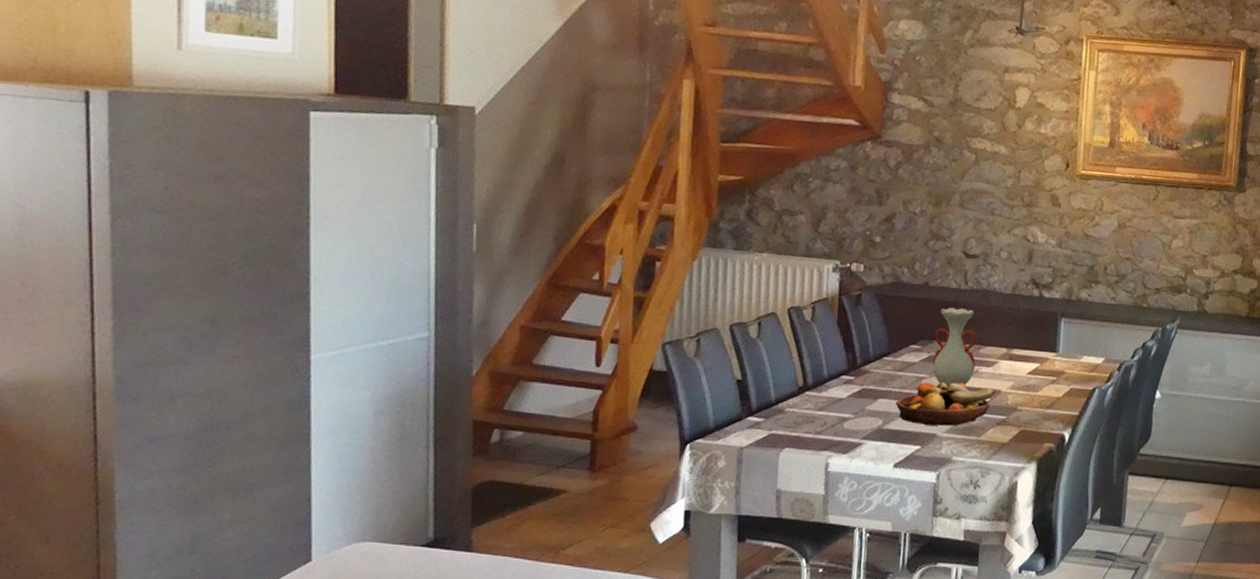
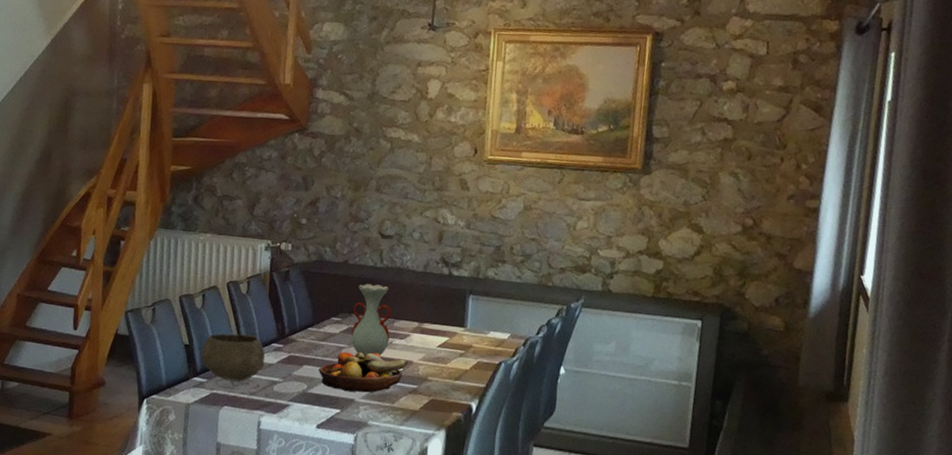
bowl: none [756,366,833,420] -> present [201,333,265,382]

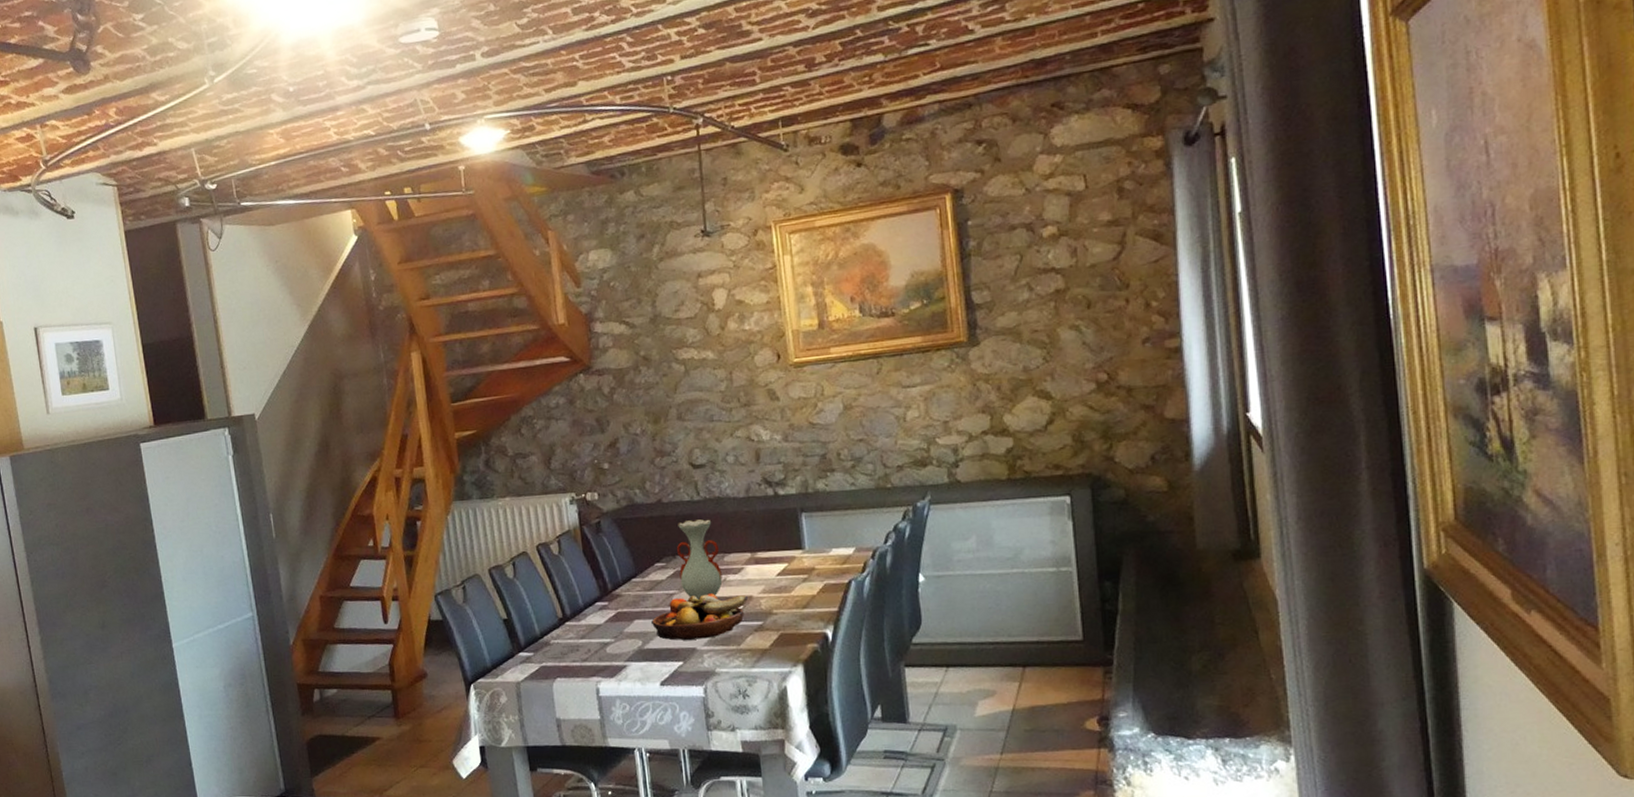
bowl: present [201,333,265,382] -> none [521,597,592,651]

